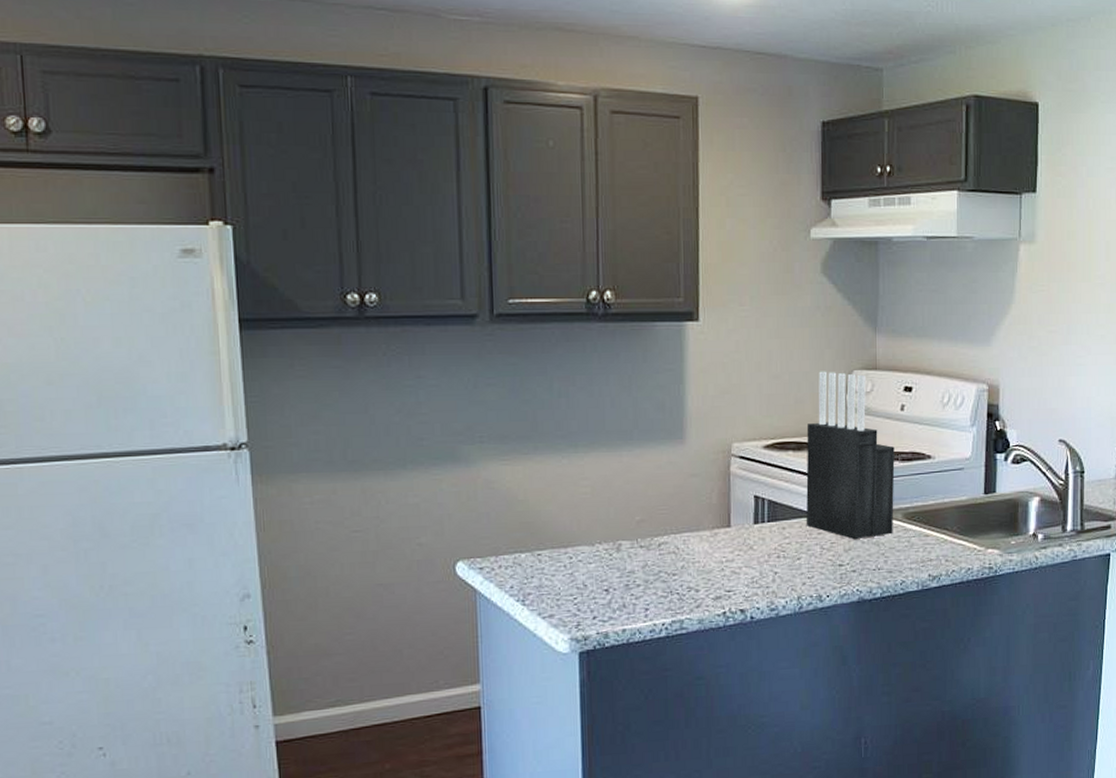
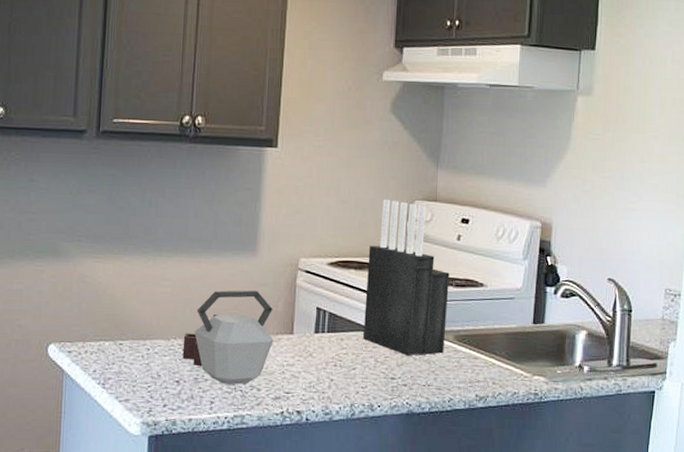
kettle: none [609,483,709,589] -> present [182,290,274,385]

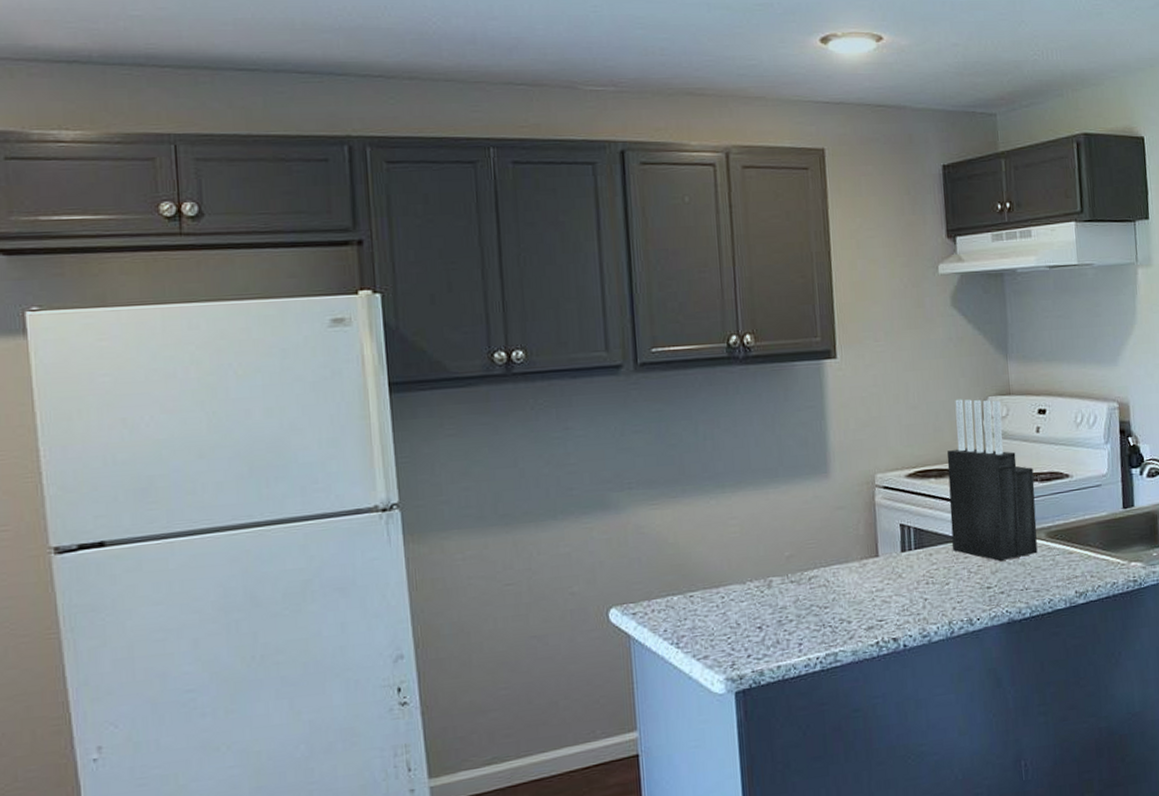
kettle: present [182,290,274,385] -> none [760,515,859,623]

